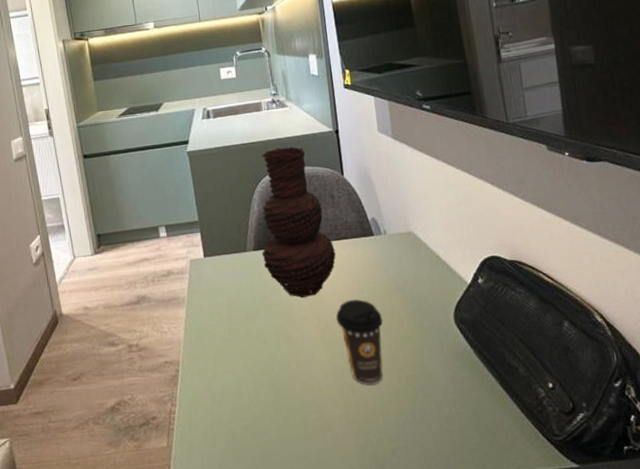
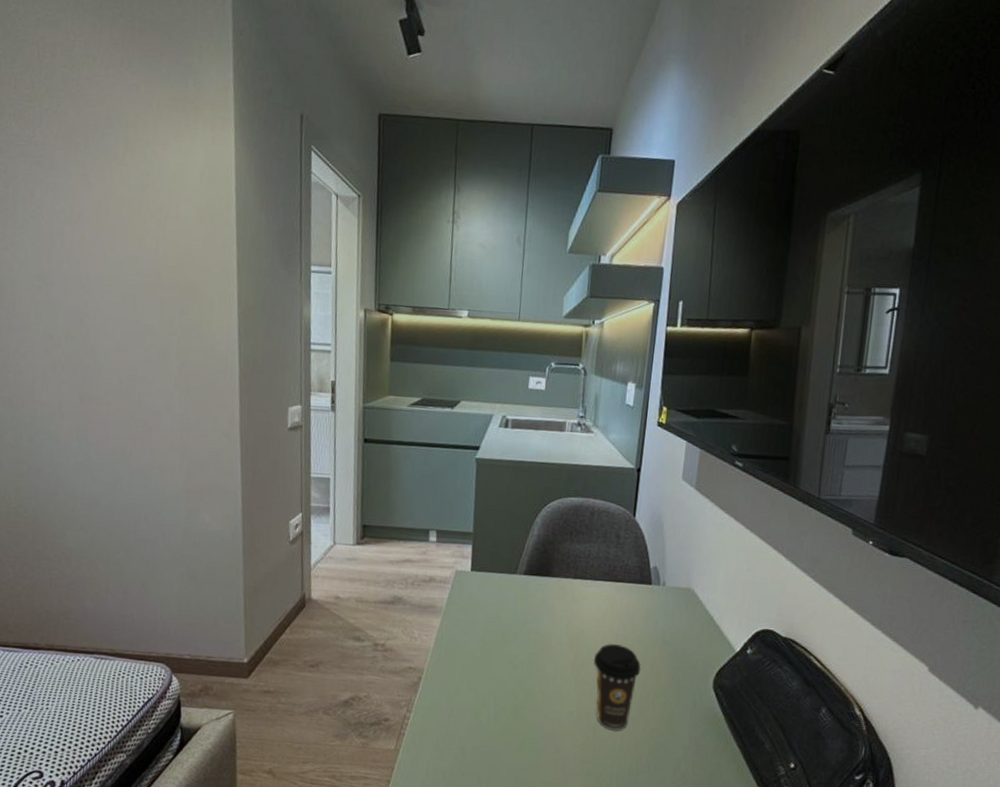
vase: present [261,146,336,298] -> none [532,474,609,633]

